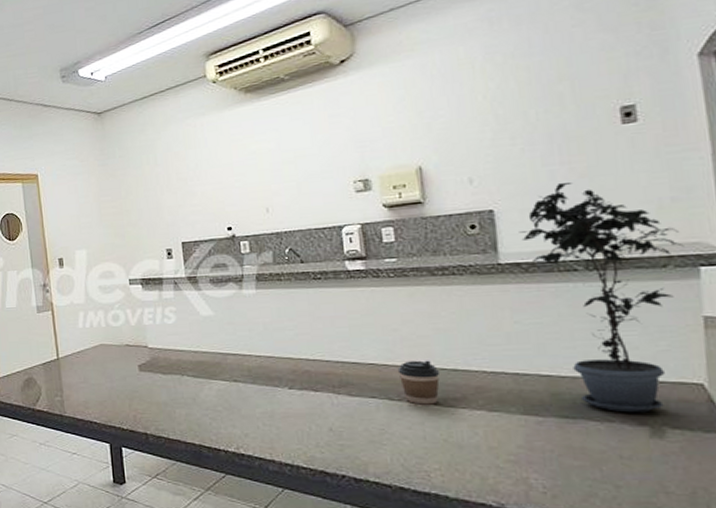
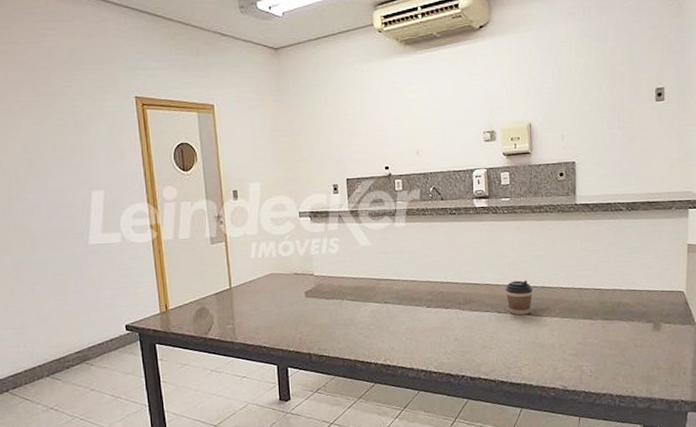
potted plant: present [519,182,684,413] -> none [590,143,682,314]

